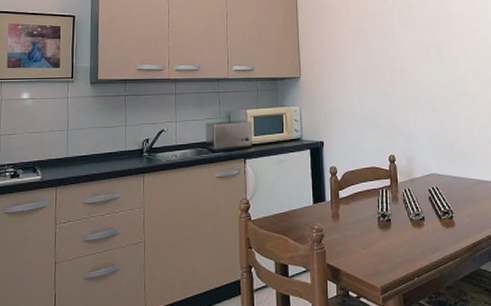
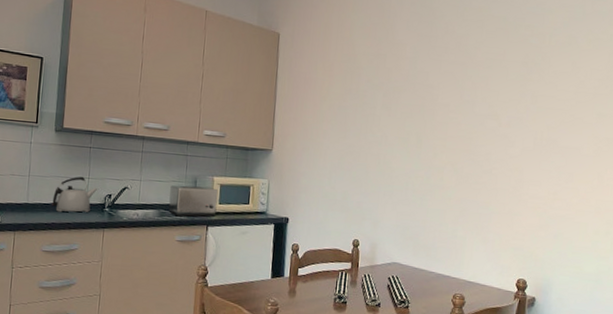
kettle: none [91,125,134,162] -> present [52,176,97,212]

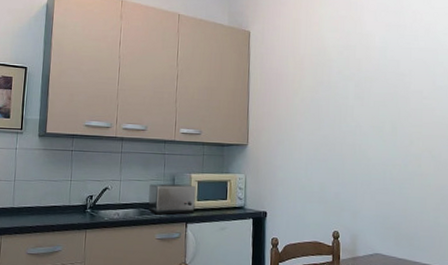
kettle: present [52,176,97,212] -> none [36,179,79,215]

